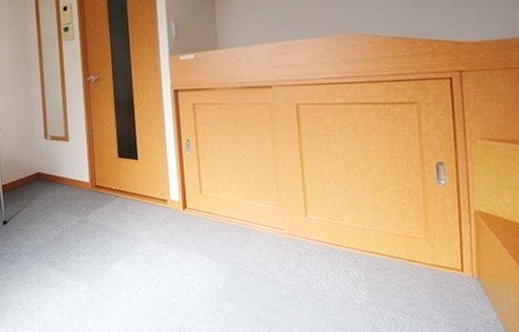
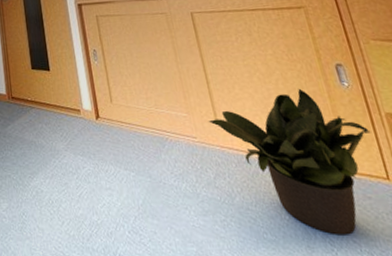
potted plant: none [297,185,456,318] -> present [208,88,371,236]

